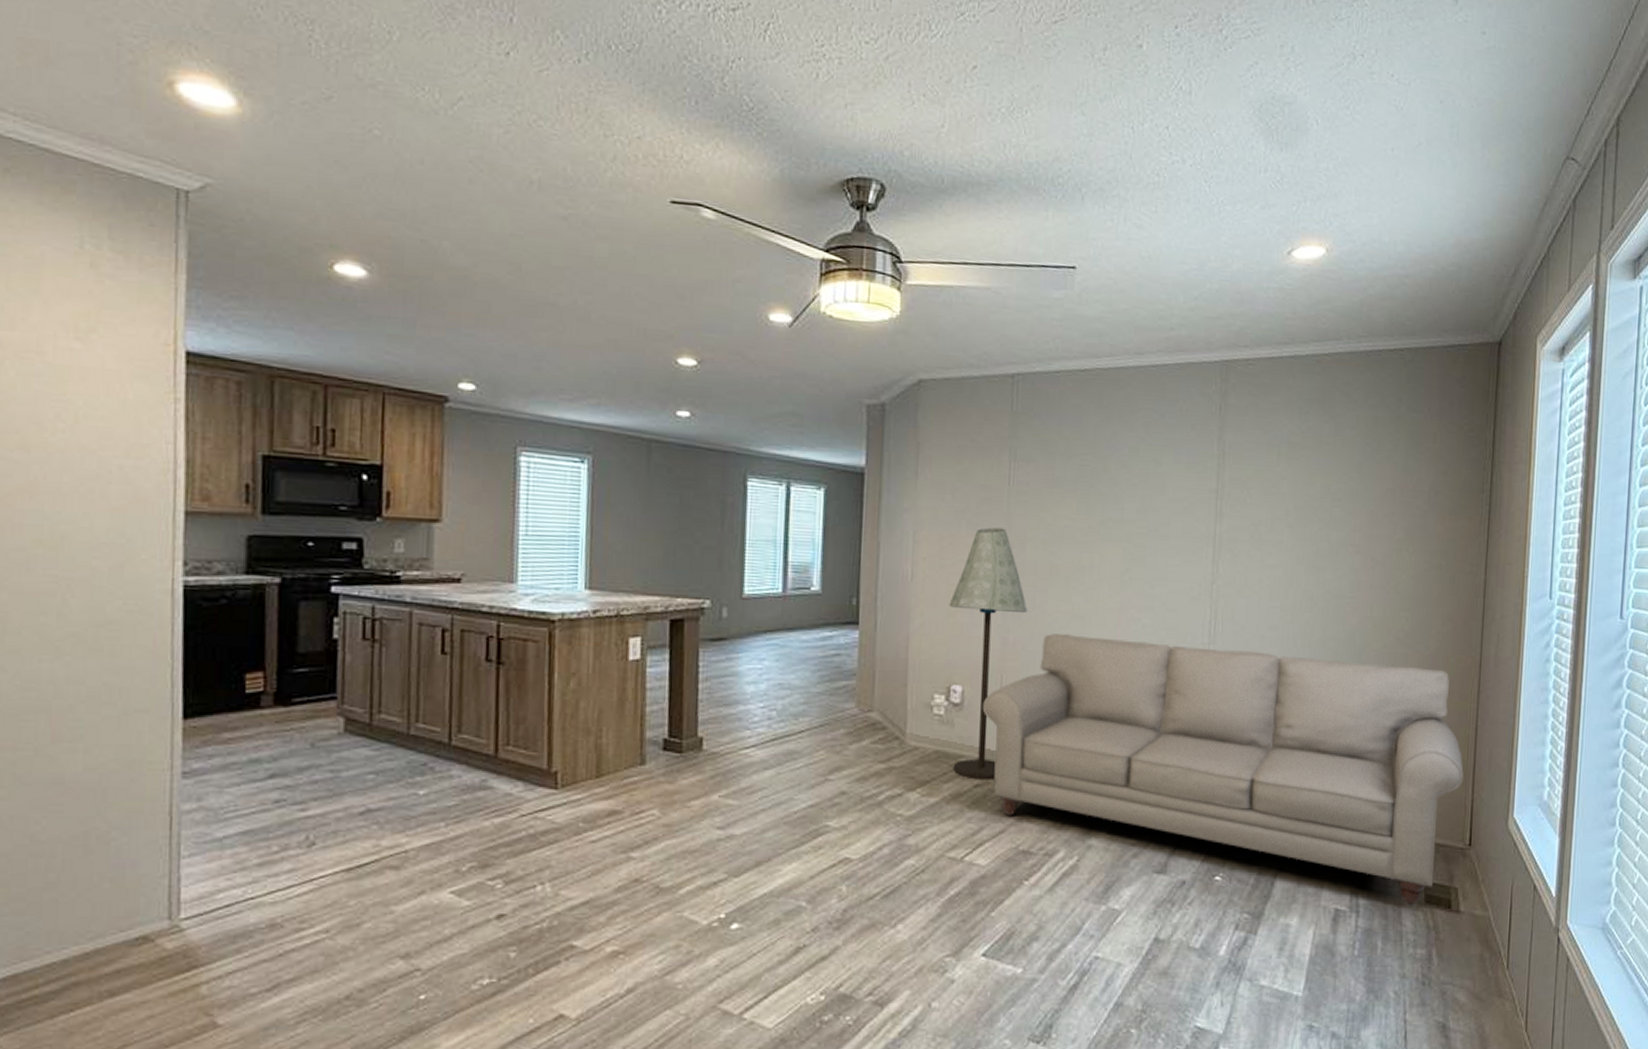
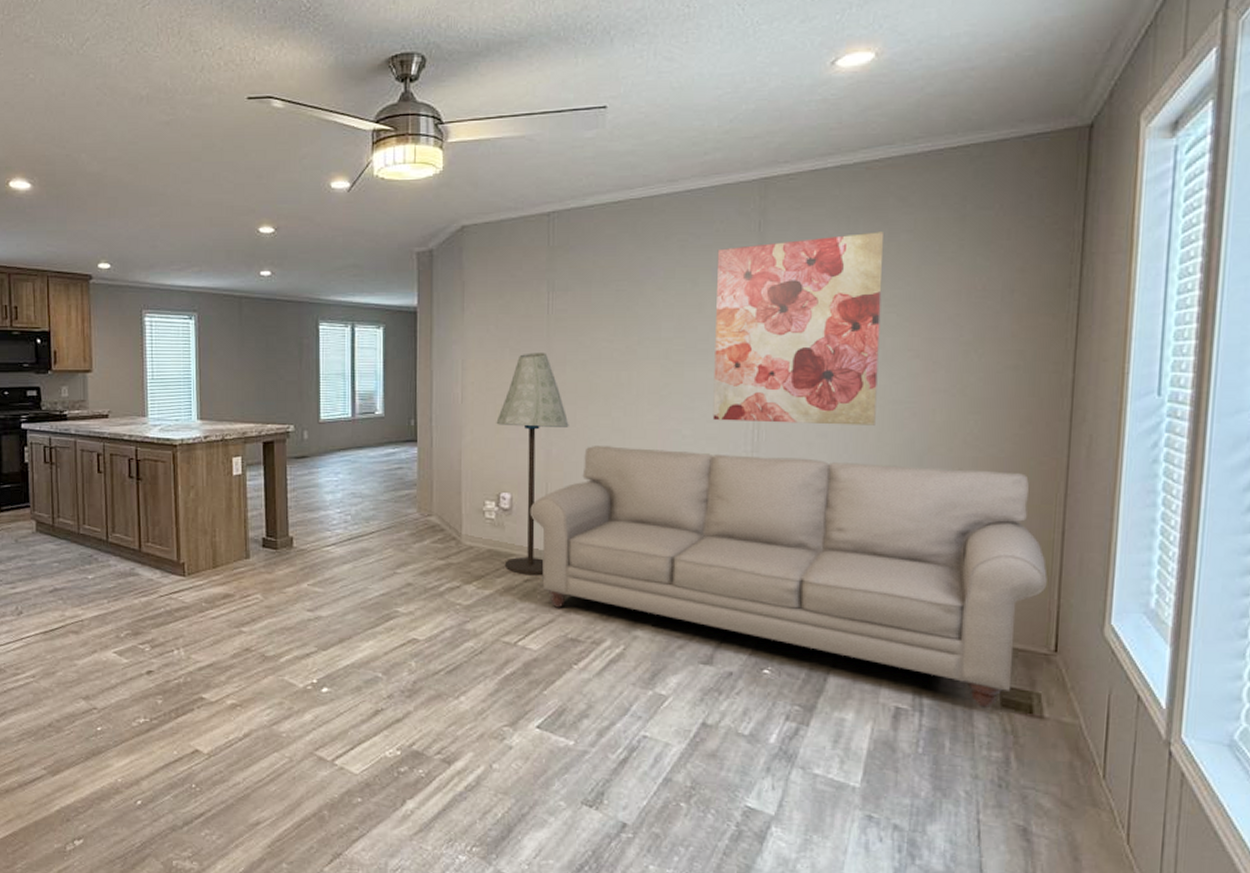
wall art: none [1172,425,1332,620] -> present [712,231,885,425]

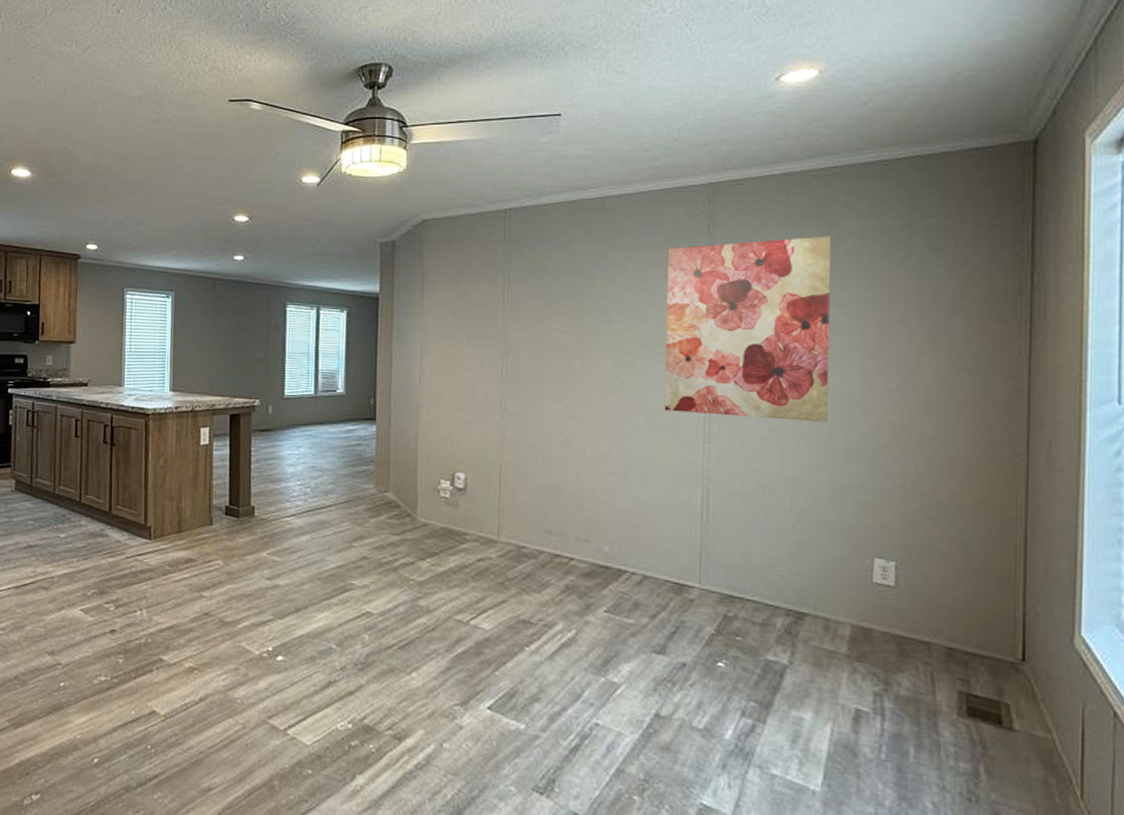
floor lamp: present [496,353,569,576] -> none [452,339,523,556]
sofa: present [530,446,1048,709] -> none [483,431,1011,716]

